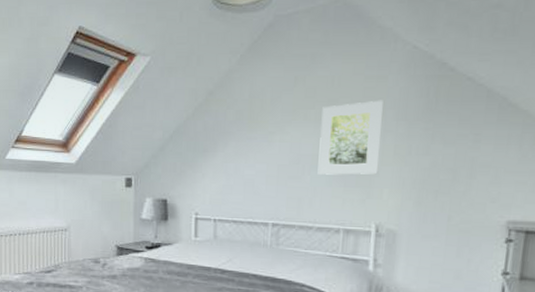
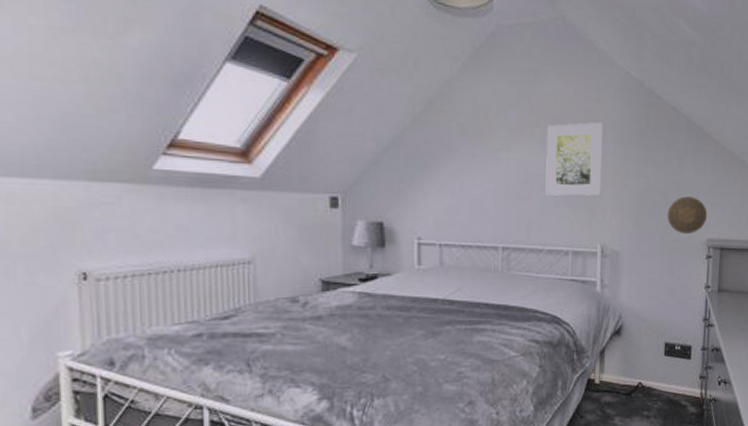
decorative plate: none [456,174,510,216] -> present [667,196,708,235]

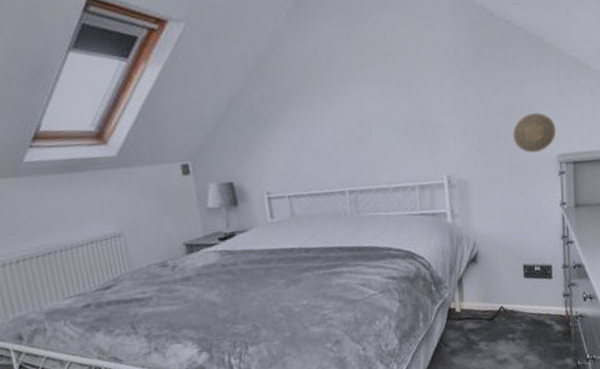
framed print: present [545,122,603,196] -> none [379,50,442,134]

